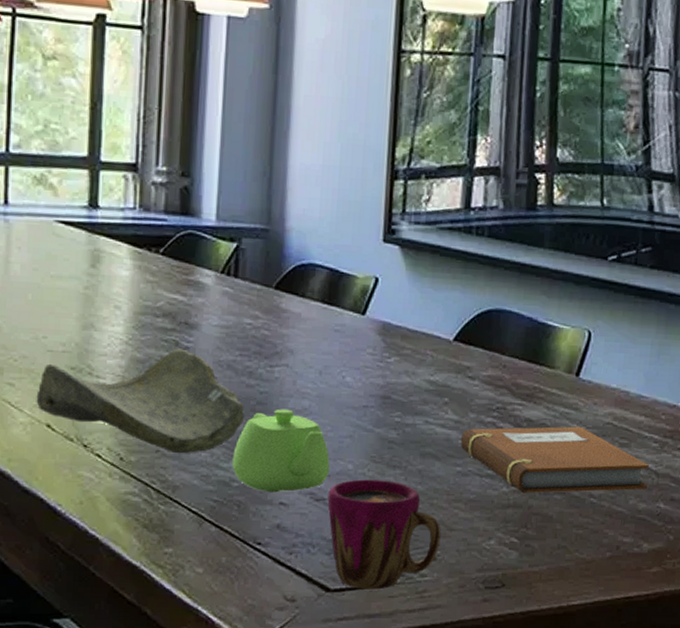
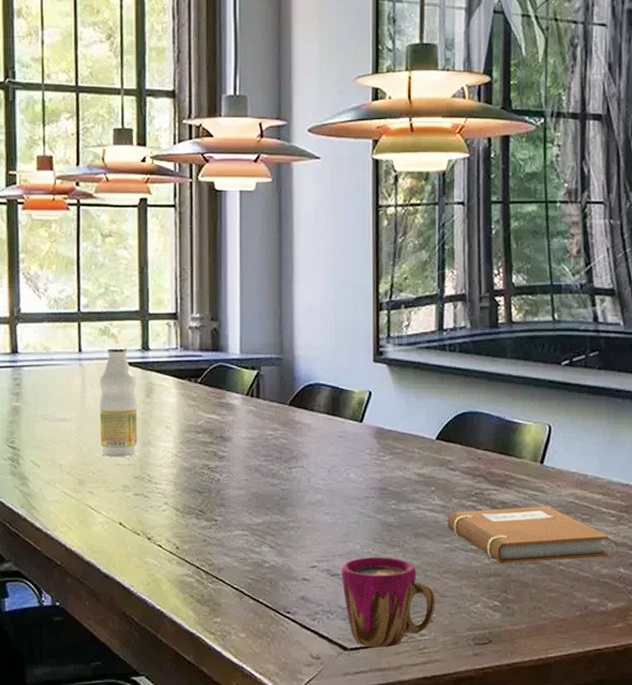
bottle: none [27,199,79,341] -> present [100,346,138,457]
decorative bowl: present [36,348,245,453] -> none [110,457,271,541]
teapot: present [232,408,330,493] -> none [264,502,341,571]

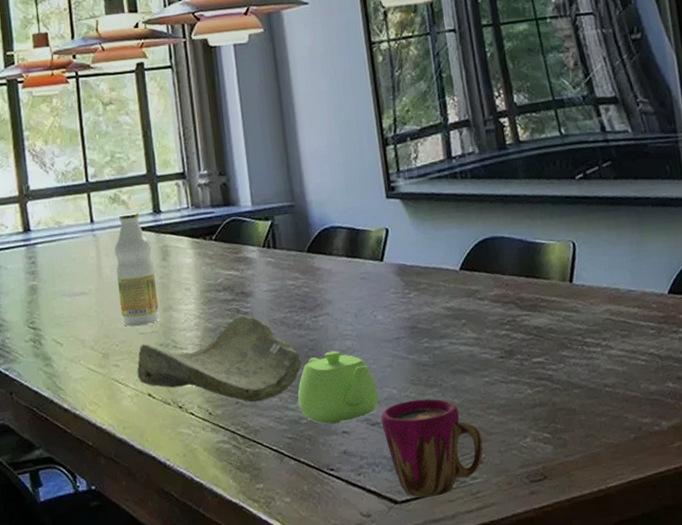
decorative bowl: none [110,457,271,541] -> present [136,314,301,402]
teapot: none [264,502,341,571] -> present [298,350,379,424]
notebook: present [446,506,608,563] -> none [482,325,654,392]

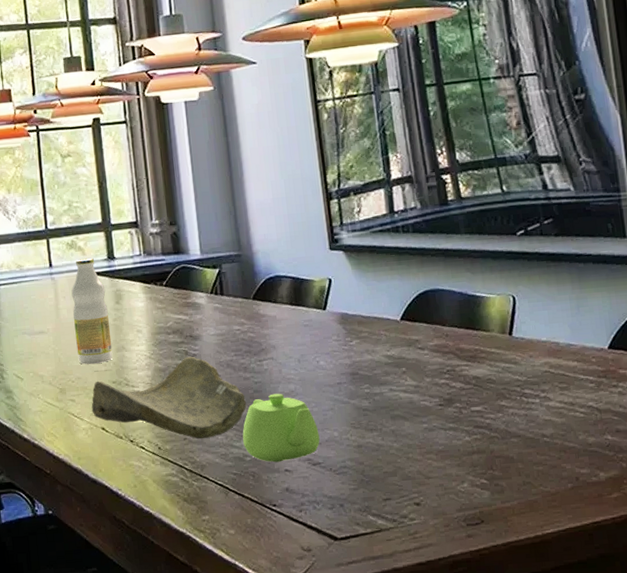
cup: present [380,398,484,498] -> none [322,442,422,536]

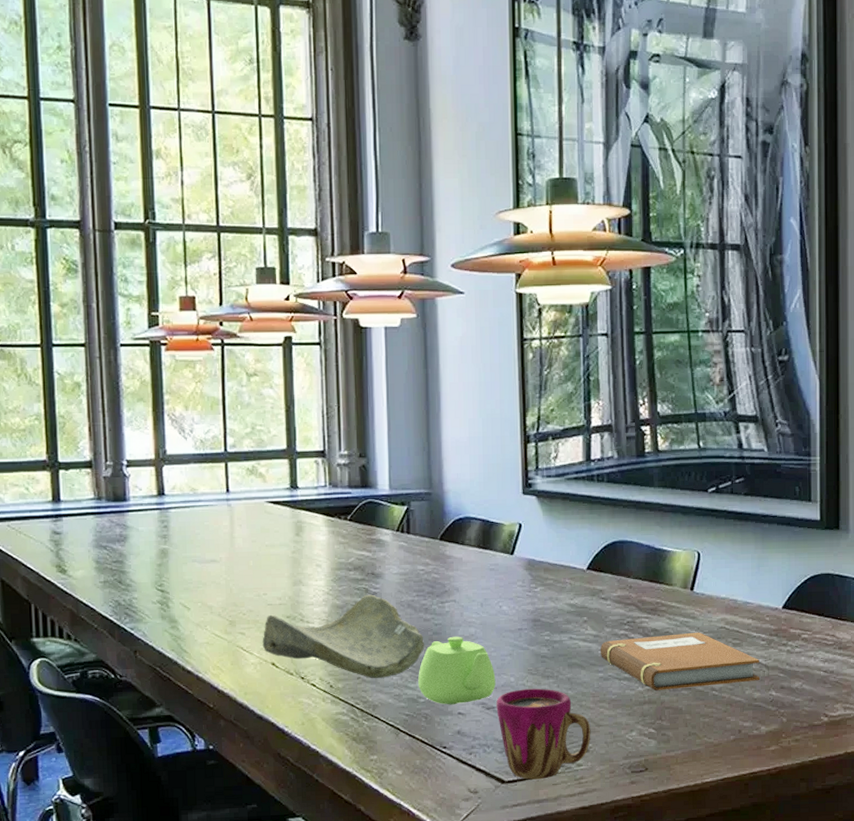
bottle: present [71,257,113,364] -> none [248,485,289,597]
cup: none [322,442,422,536] -> present [496,688,591,780]
notebook: none [421,377,592,439] -> present [600,632,760,690]

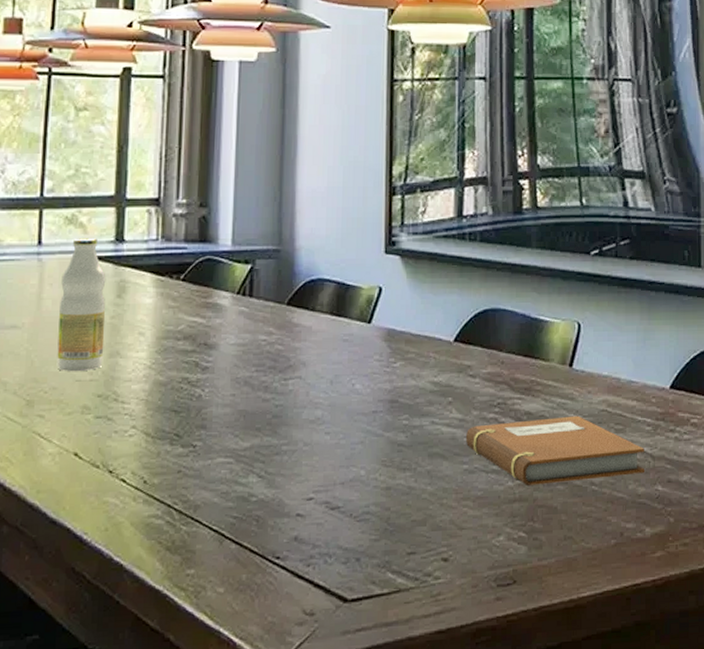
bottle: none [248,485,289,597] -> present [57,237,106,371]
decorative bowl: present [262,594,424,678] -> none [64,369,261,472]
teapot: present [418,636,496,705] -> none [251,420,343,505]
cup: present [496,688,591,780] -> none [342,483,452,597]

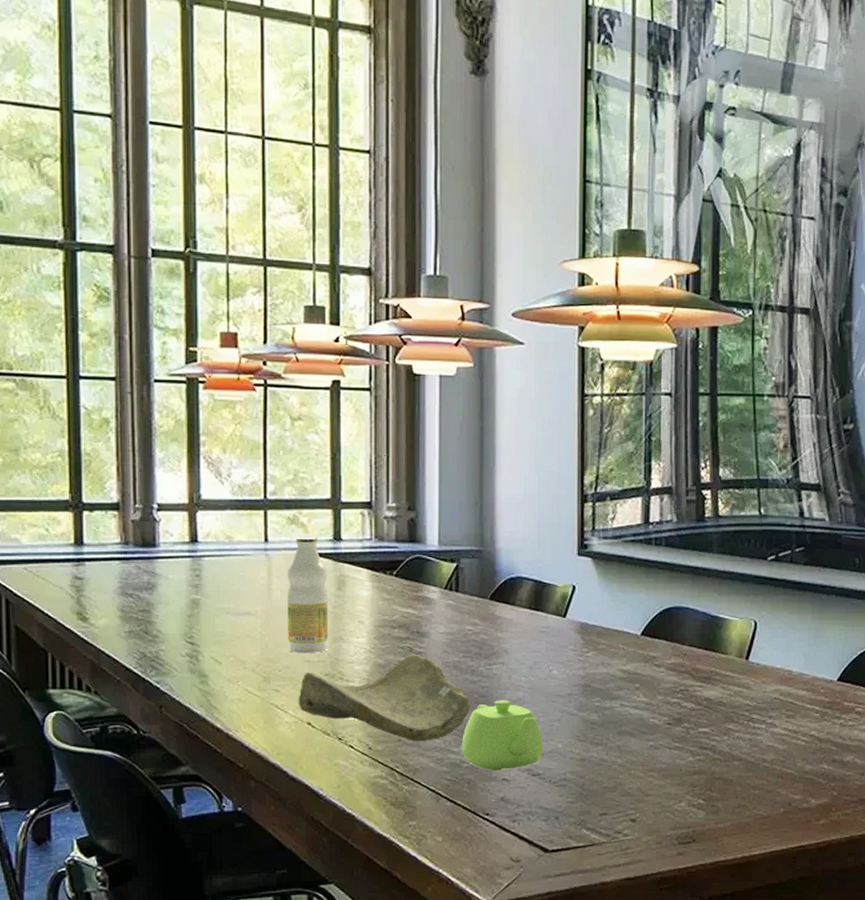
decorative bowl: none [64,369,261,472] -> present [298,654,469,741]
teapot: none [251,420,343,505] -> present [462,700,543,771]
notebook: present [465,415,644,485] -> none [651,702,812,761]

